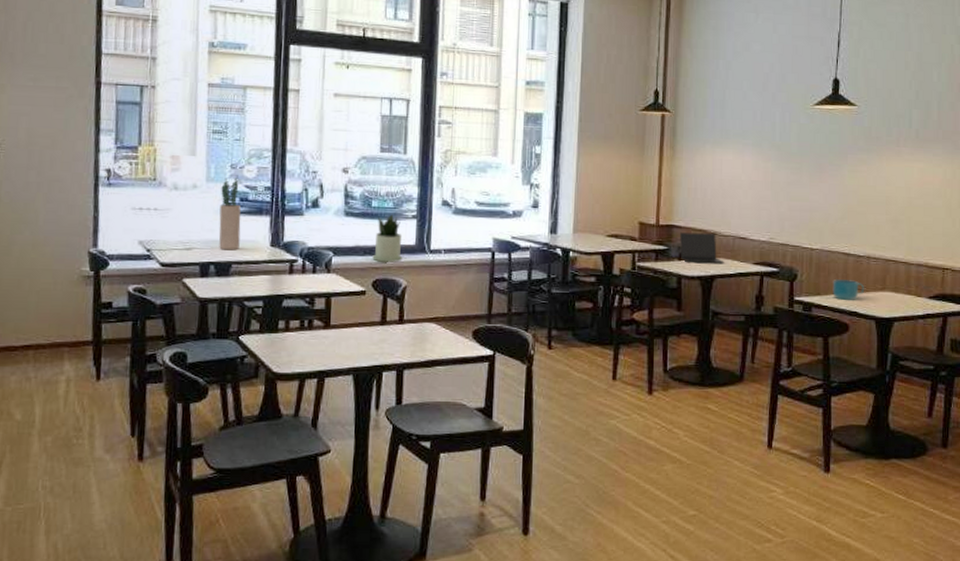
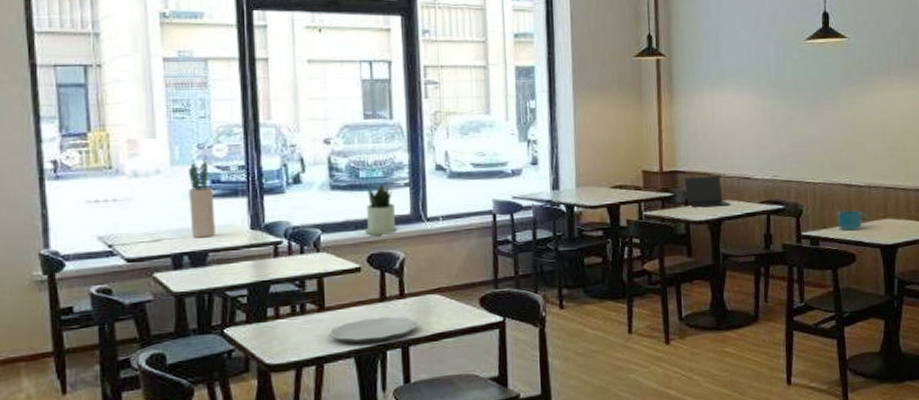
plate: none [331,340,413,363] -> present [329,317,418,344]

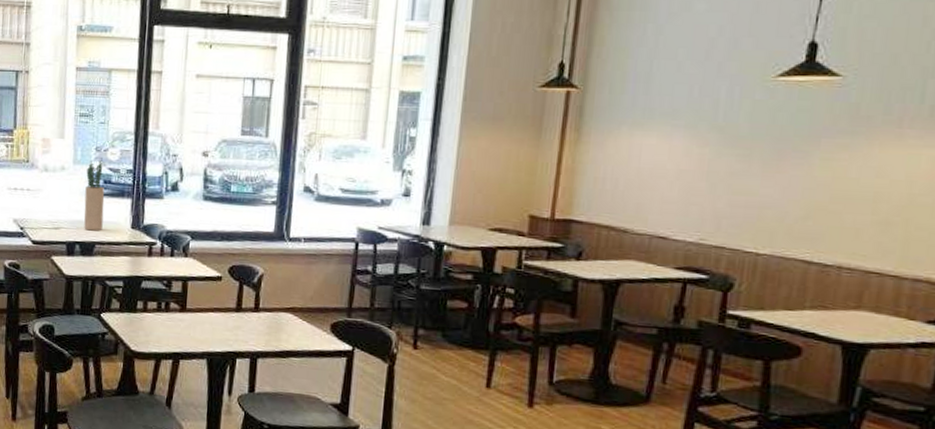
plate: present [329,317,418,344] -> none [187,325,268,350]
planter: present [365,184,398,236] -> none [230,199,261,250]
laptop: present [685,176,731,208] -> none [578,229,636,267]
cup: present [837,210,868,231] -> none [782,291,831,320]

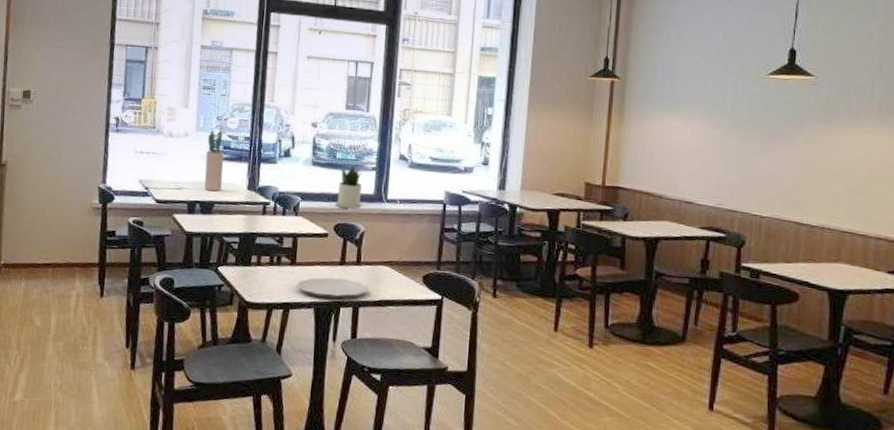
plate: none [187,325,268,350] -> present [296,277,369,300]
planter: none [230,199,261,250] -> present [335,165,363,210]

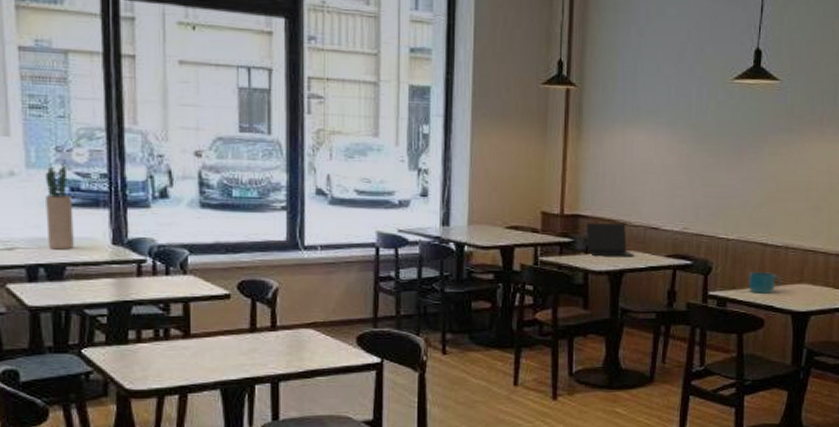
plate: present [296,277,369,300] -> none [194,349,289,375]
planter: present [335,165,363,210] -> none [236,205,272,261]
laptop: none [625,194,670,227] -> present [586,223,635,258]
cup: none [782,247,818,271] -> present [748,271,782,295]

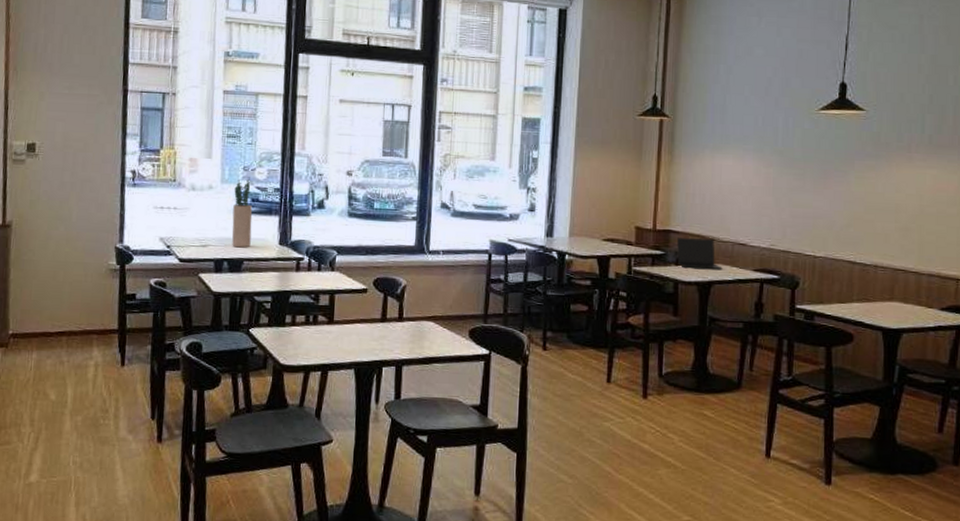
cup: present [748,271,782,295] -> none [836,287,871,311]

